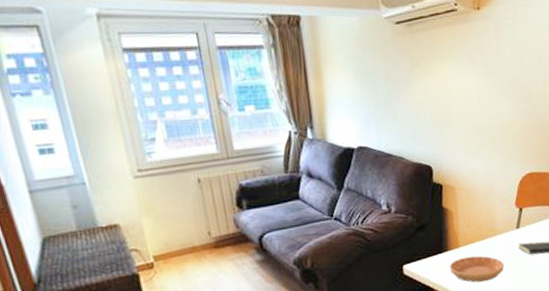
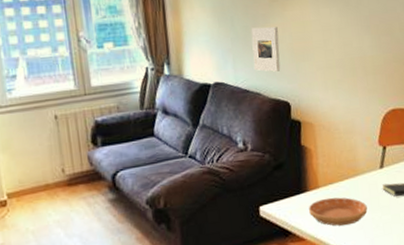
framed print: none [394,91,423,137] -> present [251,27,281,72]

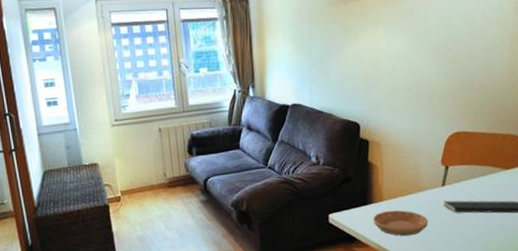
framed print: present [251,27,281,72] -> none [326,55,352,96]

